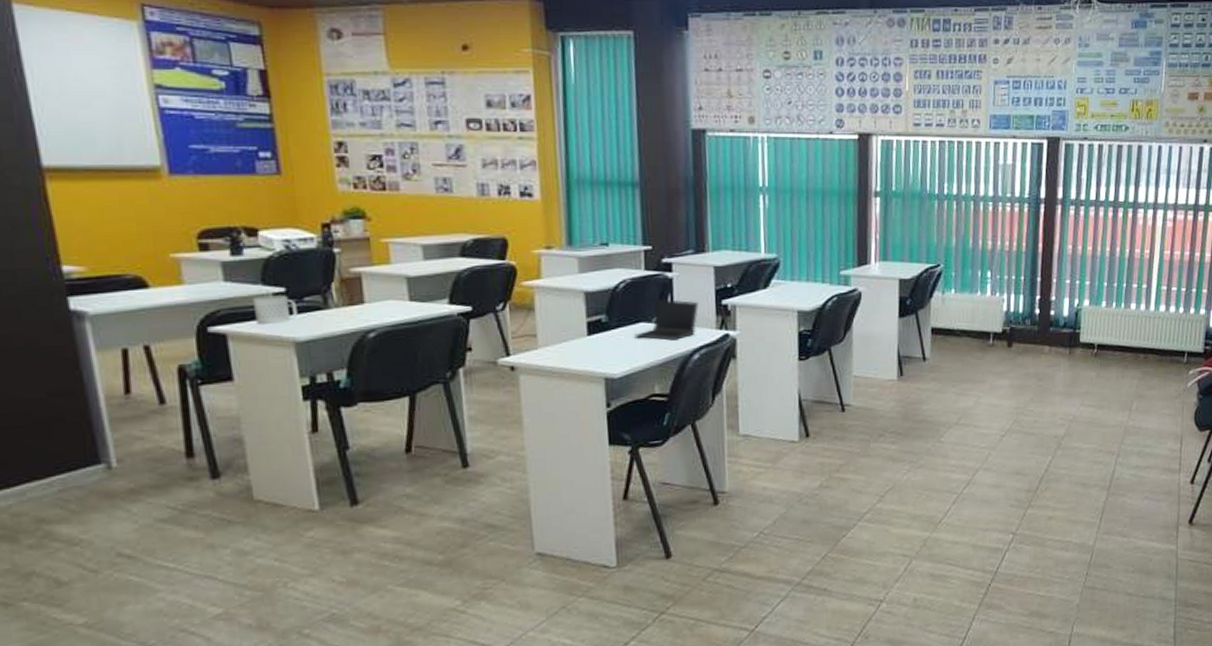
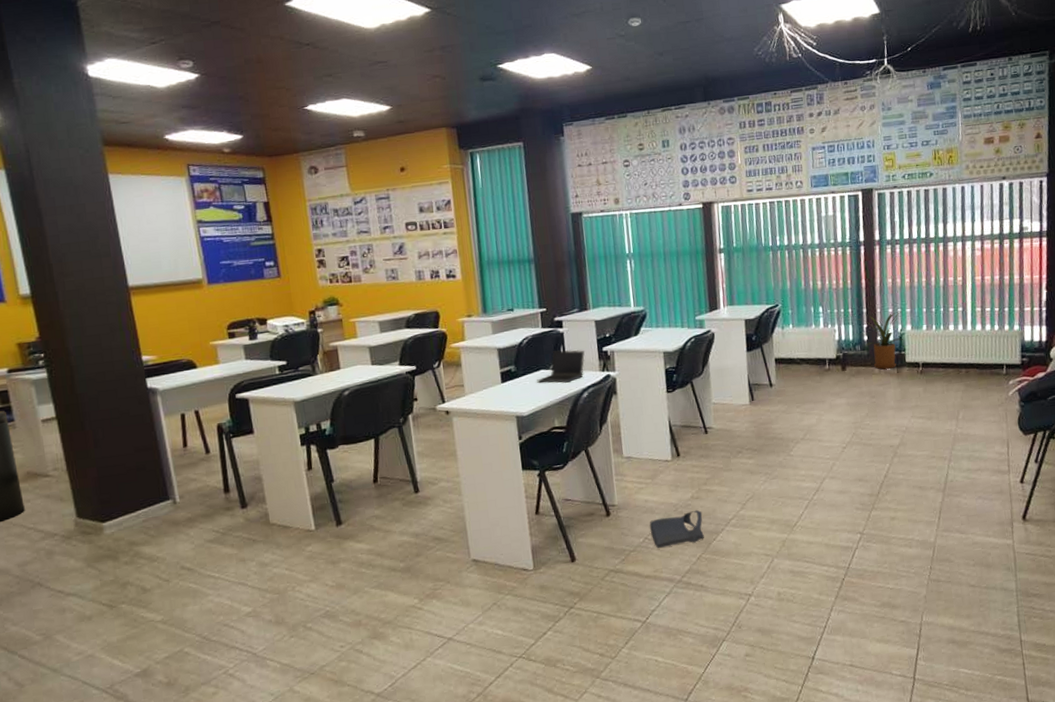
mug: present [252,295,298,326] -> none [264,366,296,391]
bag: none [766,500,832,544] -> present [649,509,704,548]
house plant: none [1029,281,1081,350] -> present [856,309,903,370]

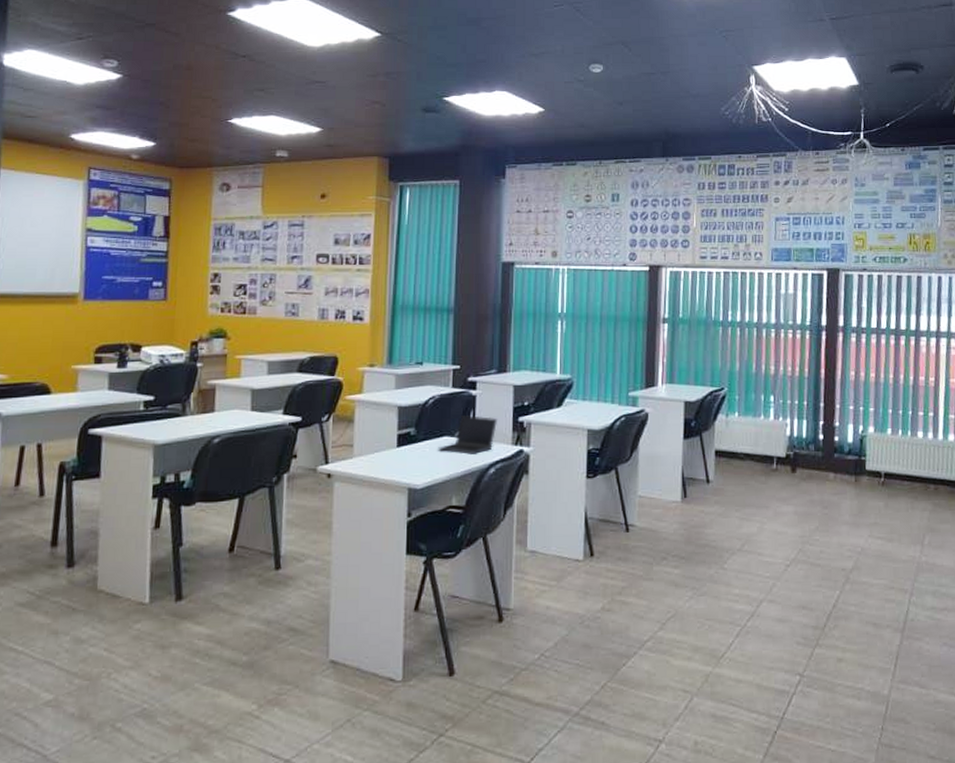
bag: present [649,509,704,548] -> none [548,625,613,669]
house plant: present [856,309,903,370] -> none [812,407,865,477]

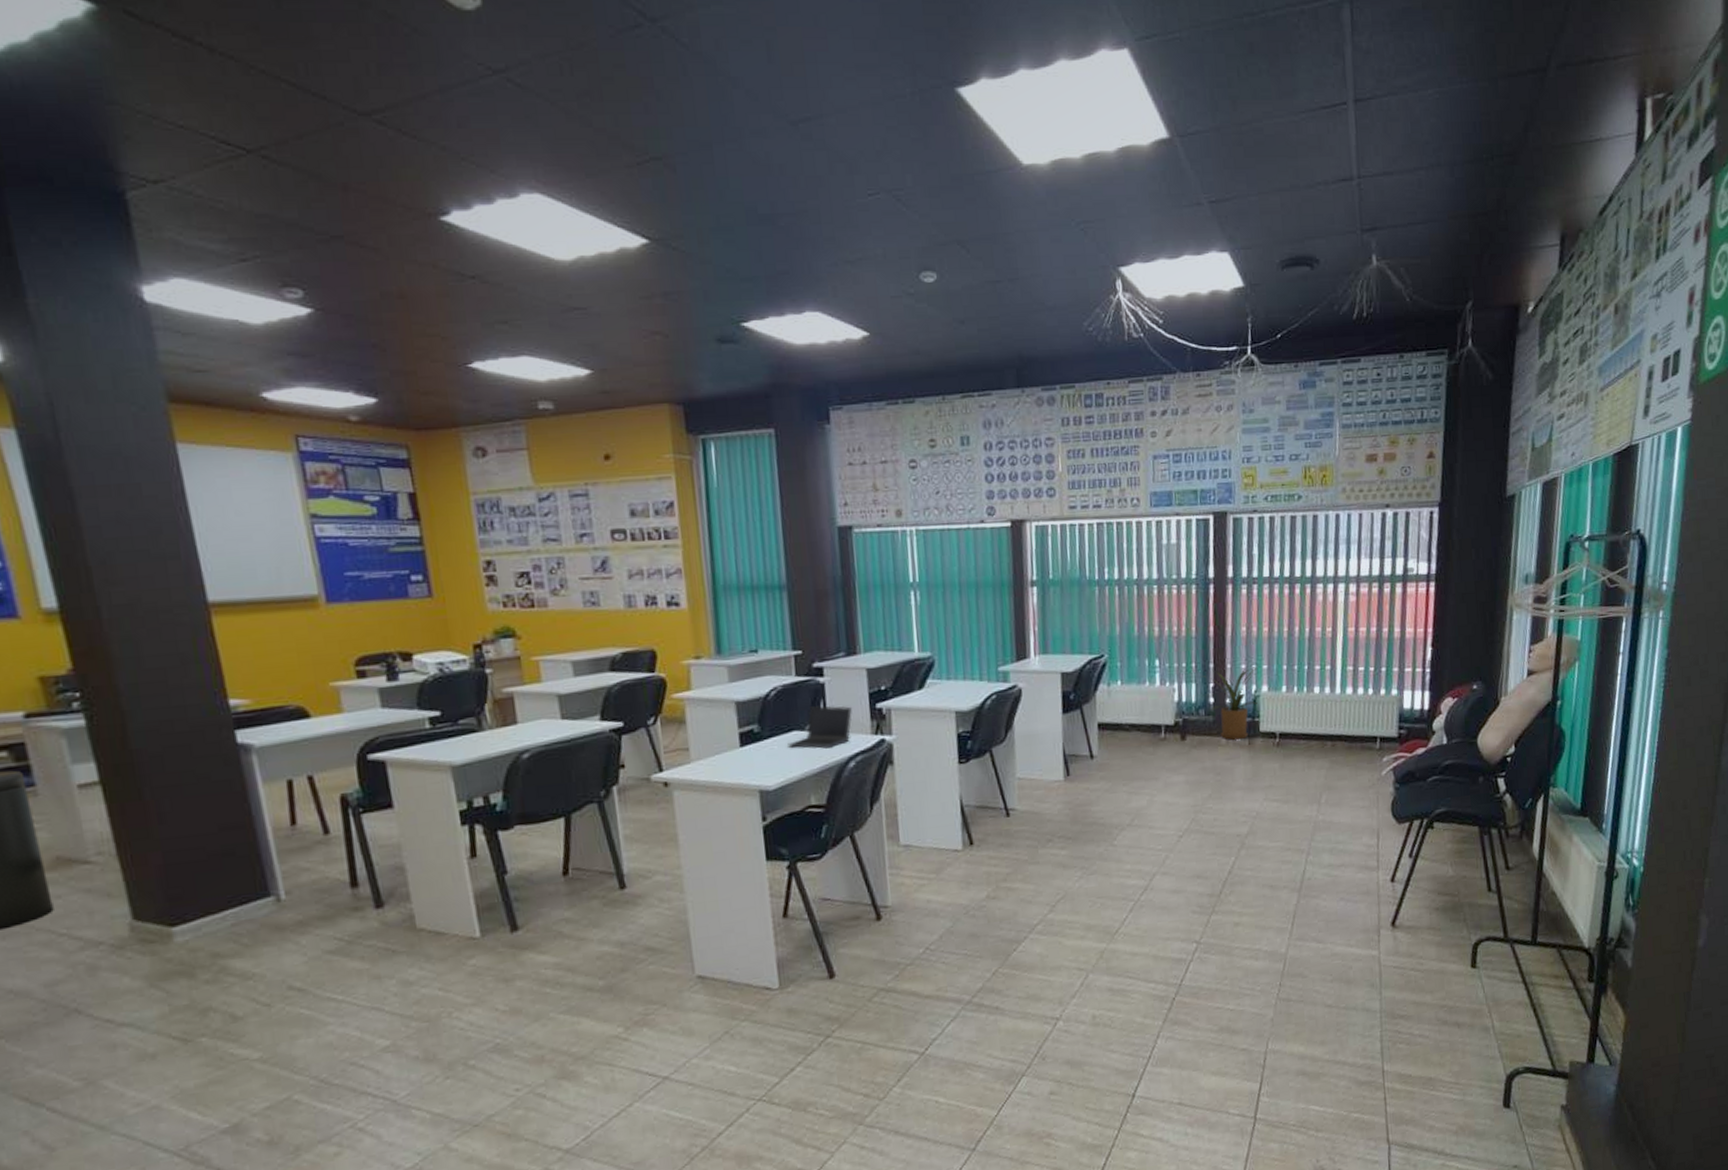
house plant: none [812,407,865,477] -> present [1201,665,1258,741]

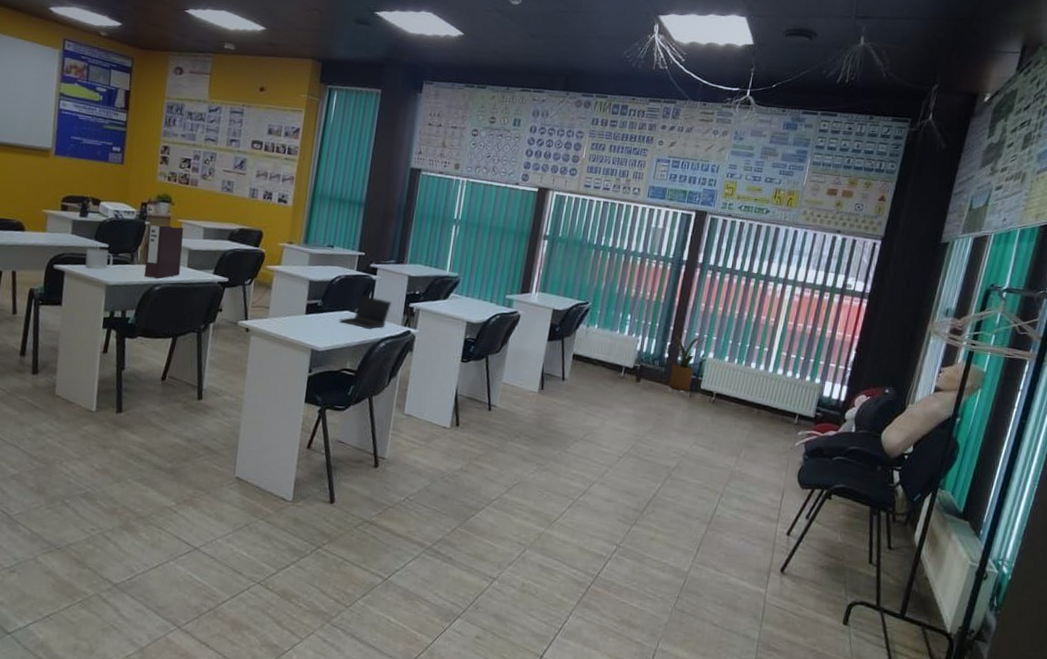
mug: none [408,718,454,751] -> present [85,248,114,270]
binder: none [490,667,553,744] -> present [144,225,184,279]

